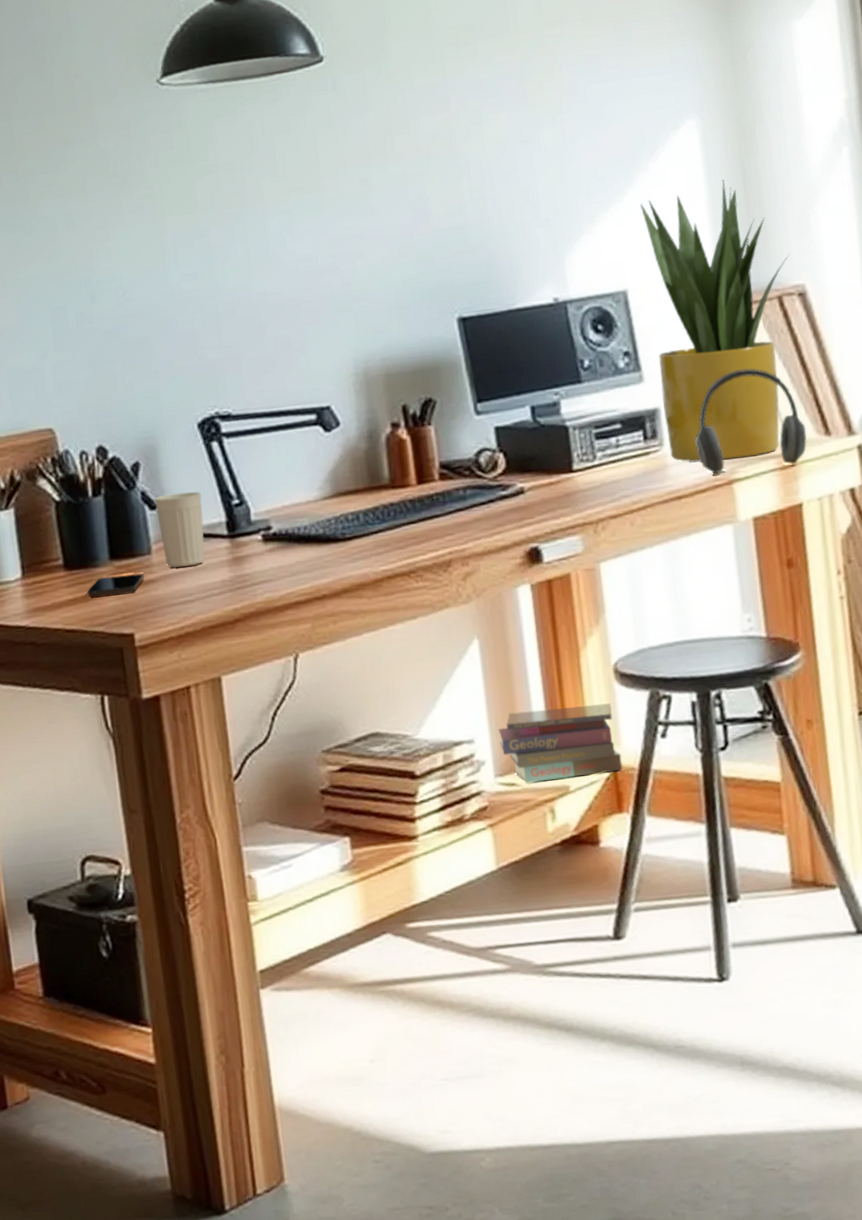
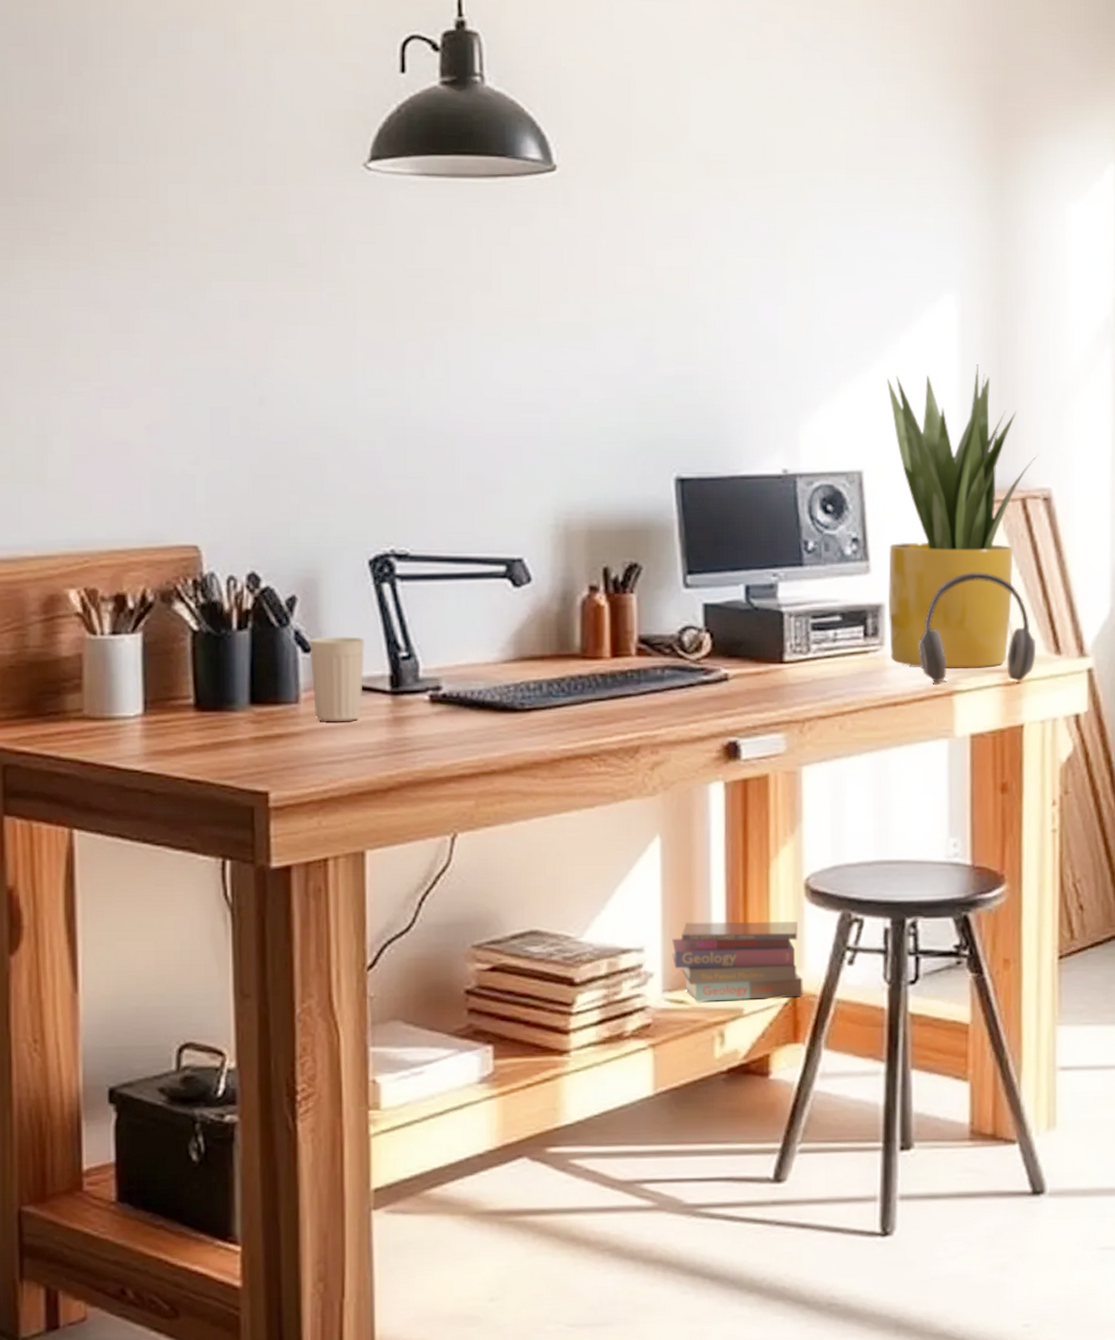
phone: present [87,573,144,597] -> none [219,723,288,745]

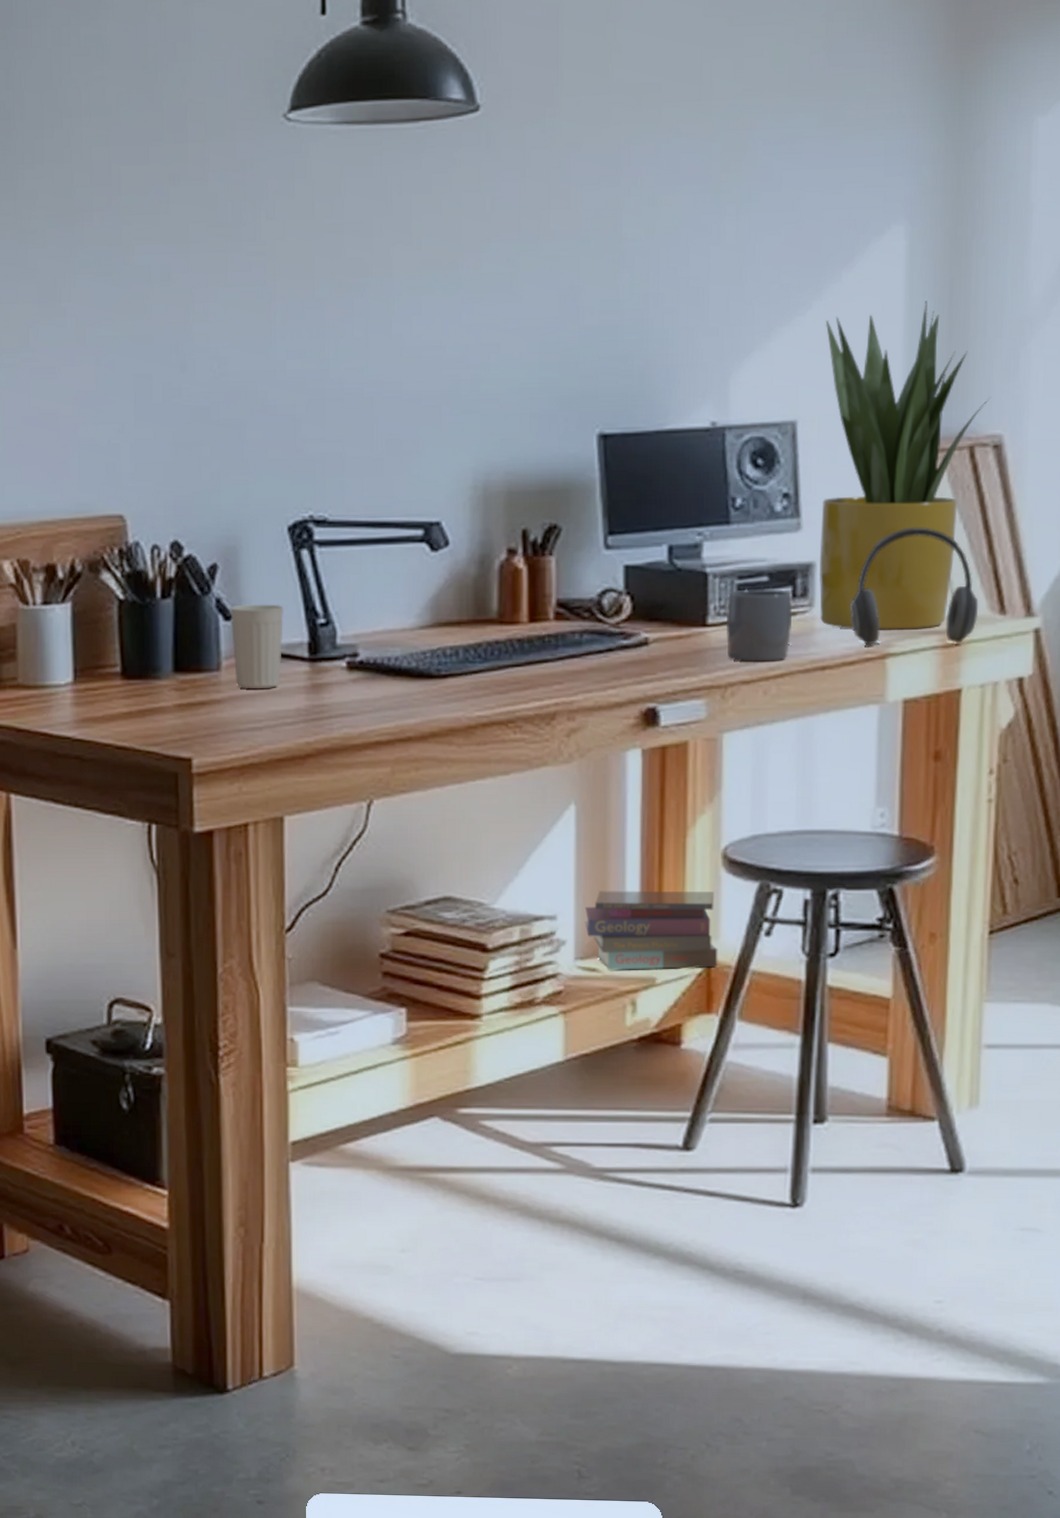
mug: none [802,628,865,698] -> present [725,588,793,662]

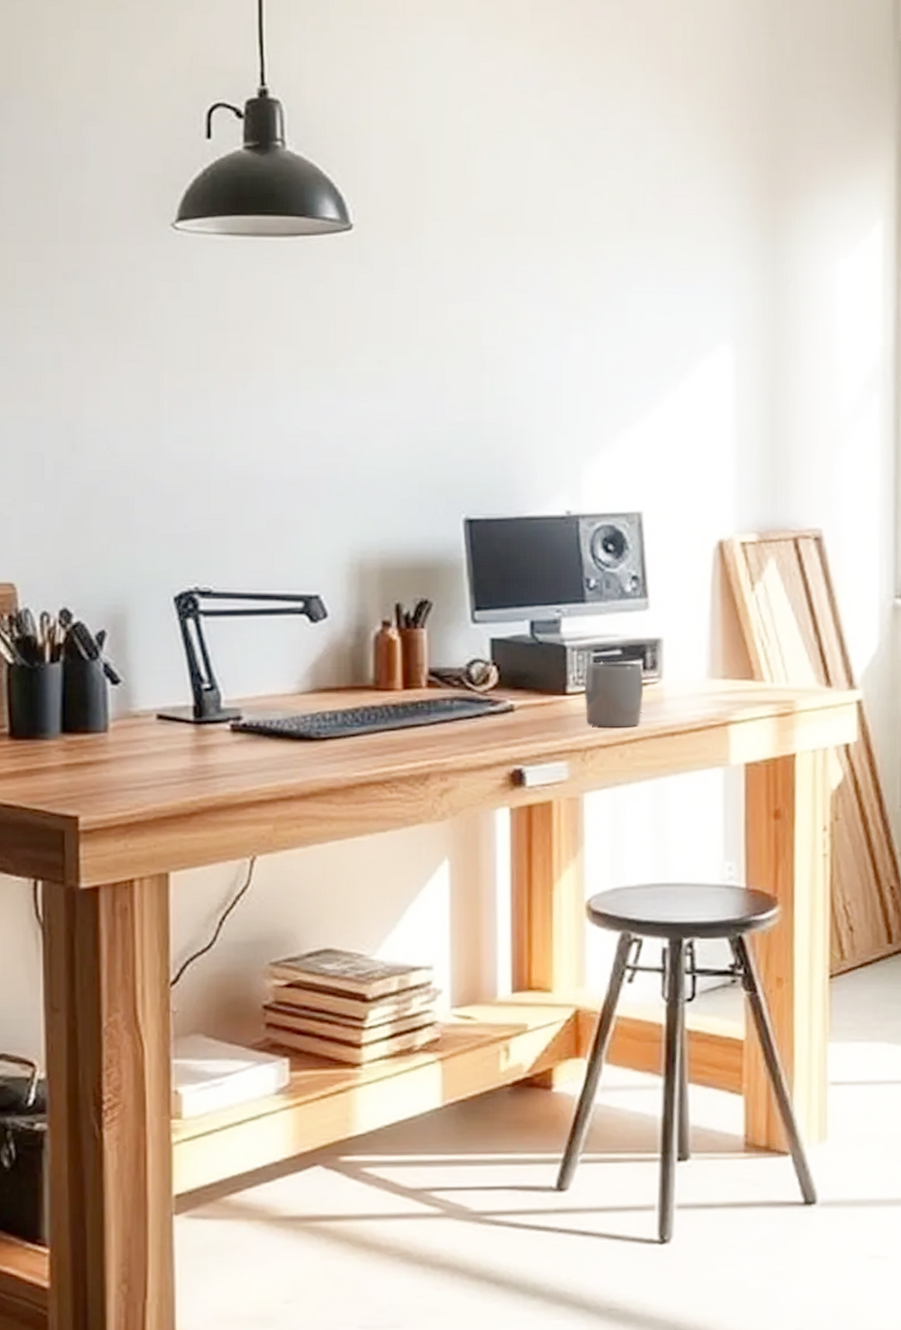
cup: present [230,604,283,689] -> none [117,669,169,749]
books: present [584,890,718,970] -> none [459,941,585,1018]
planter: present [818,301,990,630] -> none [665,411,810,700]
headphones: present [850,527,979,645] -> none [695,608,808,713]

